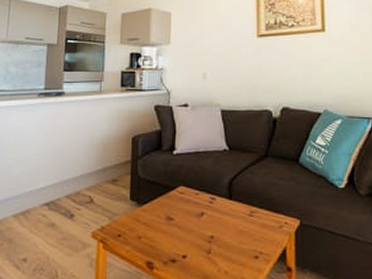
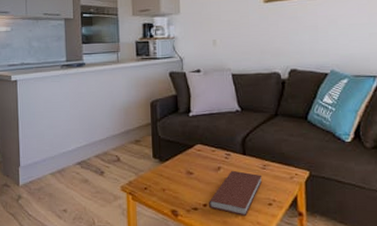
book: none [189,216,249,270] -> present [209,170,262,215]

